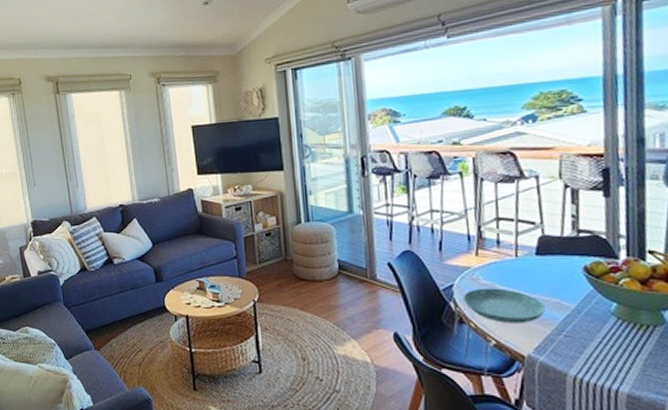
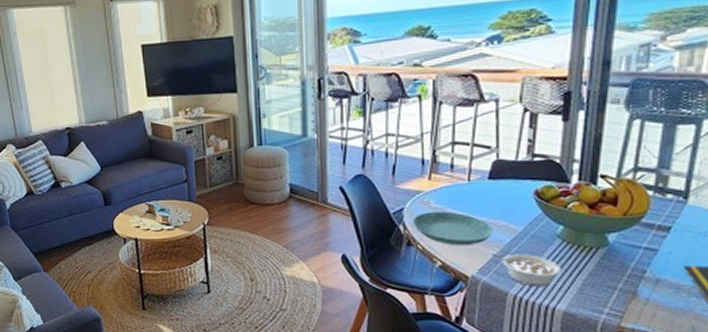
legume: none [545,330,621,368] -> present [491,252,562,287]

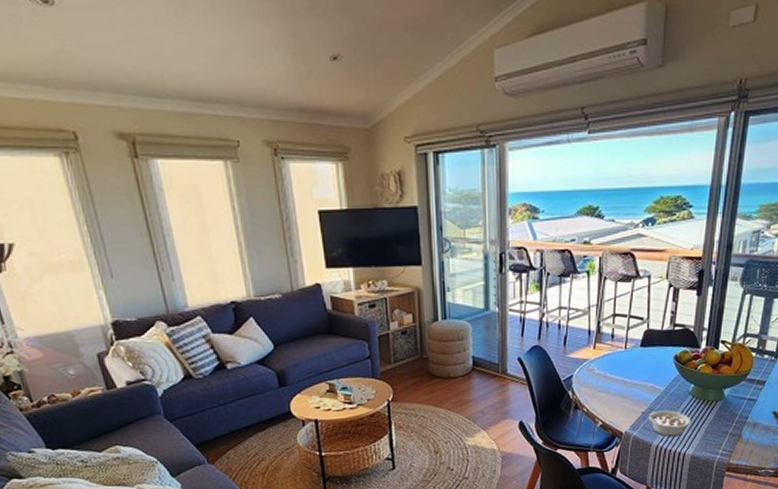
saucer: present [412,211,492,246] -> none [579,376,642,407]

